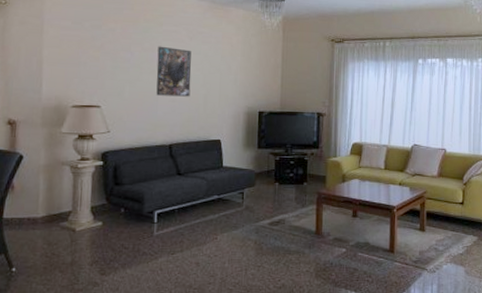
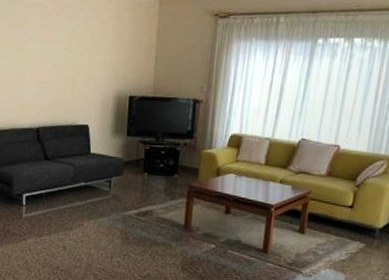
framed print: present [156,46,192,97] -> none [23,21,59,78]

